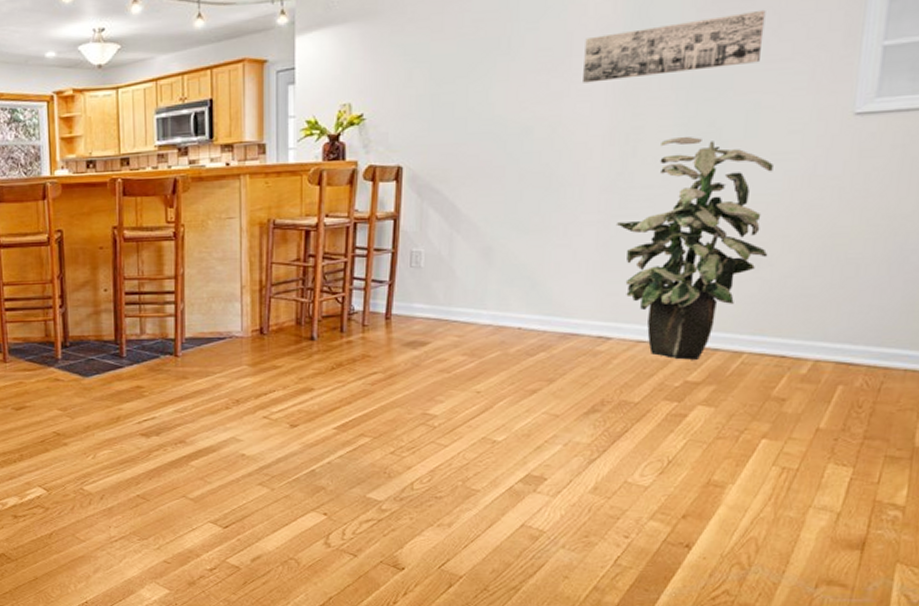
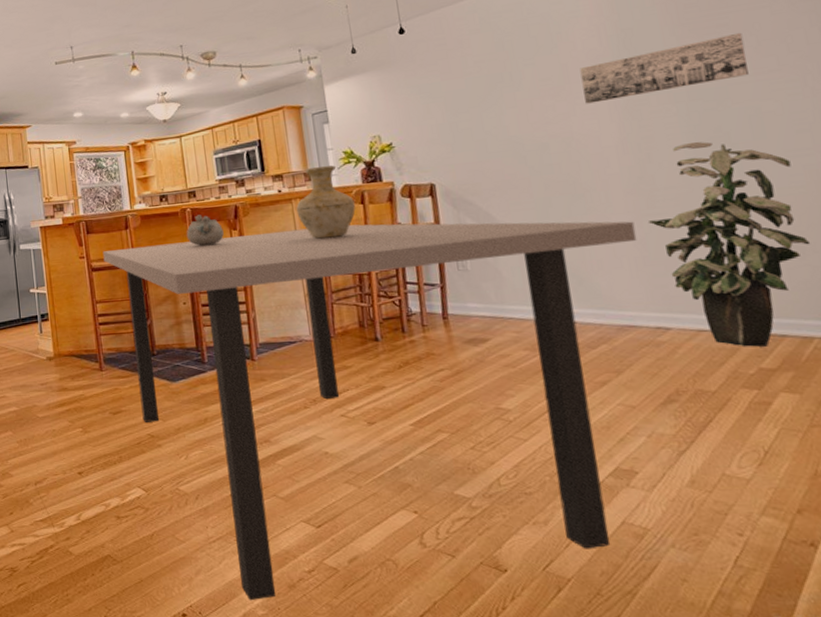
dining table: none [14,209,602,597] -> present [102,221,637,601]
decorative bowl: none [114,187,158,225] -> present [186,215,224,246]
vase: none [244,136,310,223] -> present [296,165,356,239]

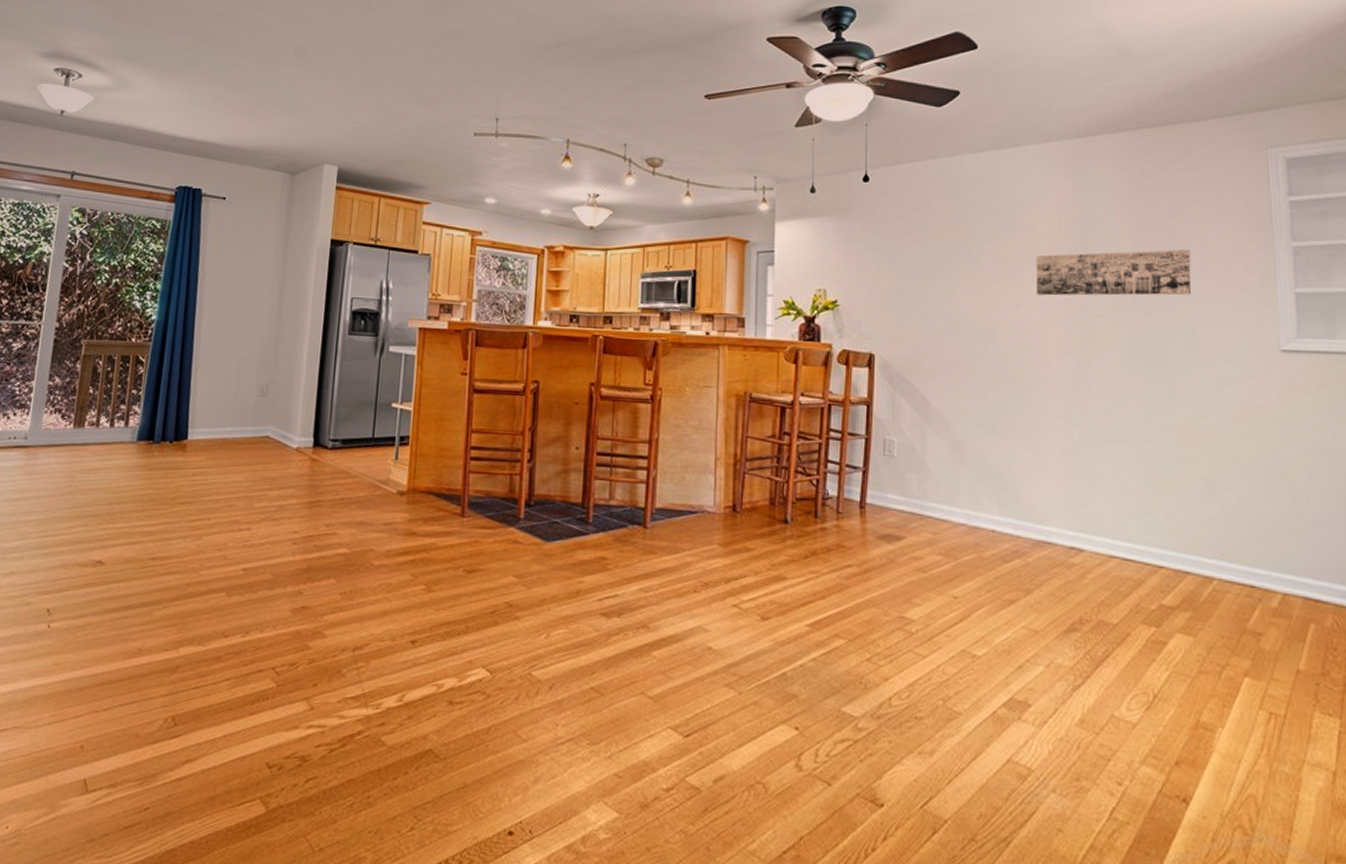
dining table: present [102,221,637,601] -> none [489,371,1065,821]
decorative bowl: present [186,215,224,246] -> none [593,345,637,384]
vase: present [296,165,356,239] -> none [722,312,787,397]
indoor plant: present [648,141,811,347] -> none [1078,354,1223,582]

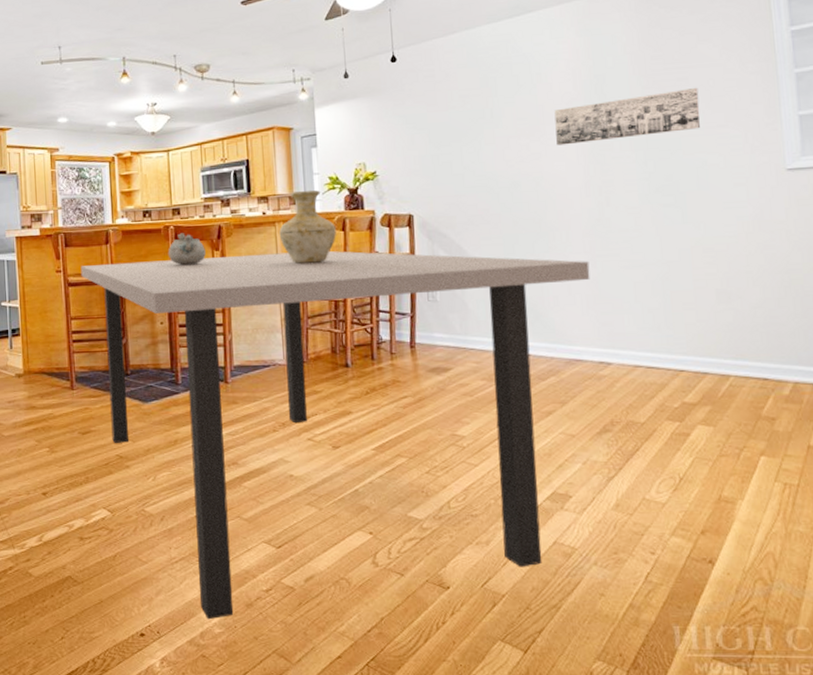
dining table: none [489,371,1065,821] -> present [80,251,590,620]
decorative bowl: none [593,345,637,384] -> present [168,233,206,266]
vase: none [722,312,787,397] -> present [279,190,336,264]

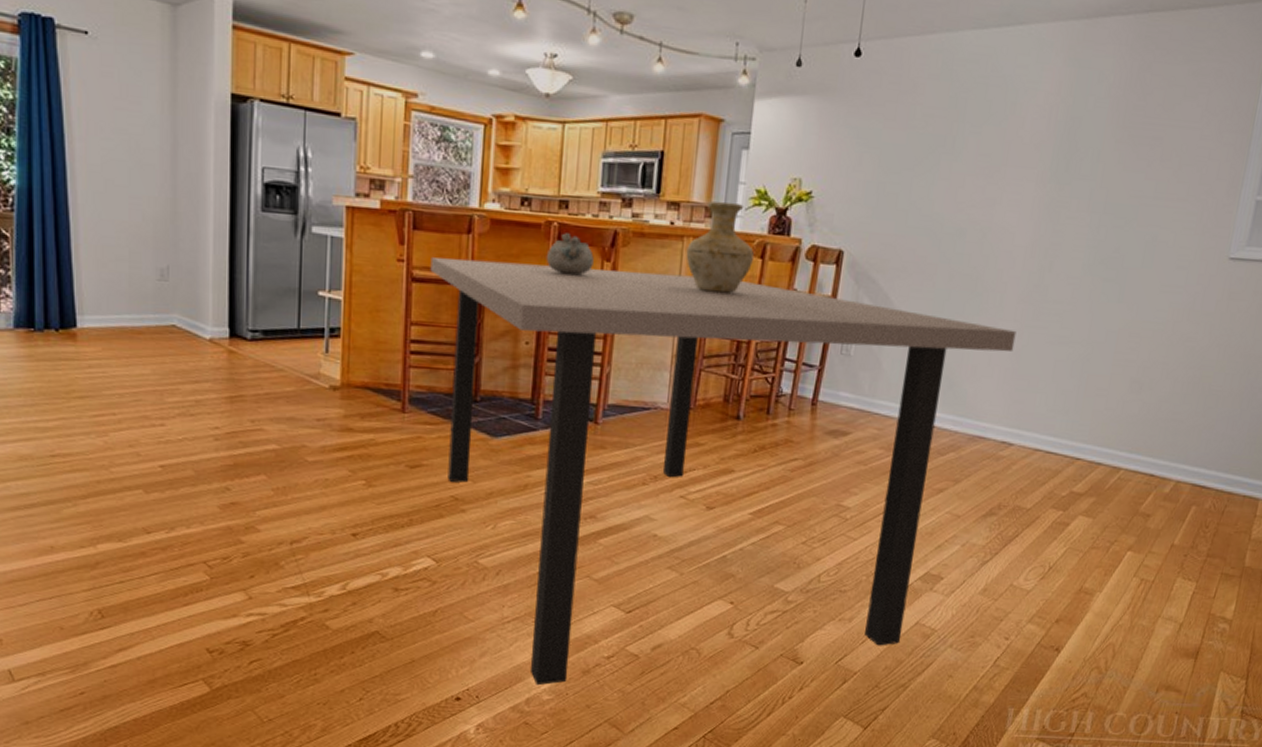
wall art: present [554,87,701,146] -> none [1014,150,1170,199]

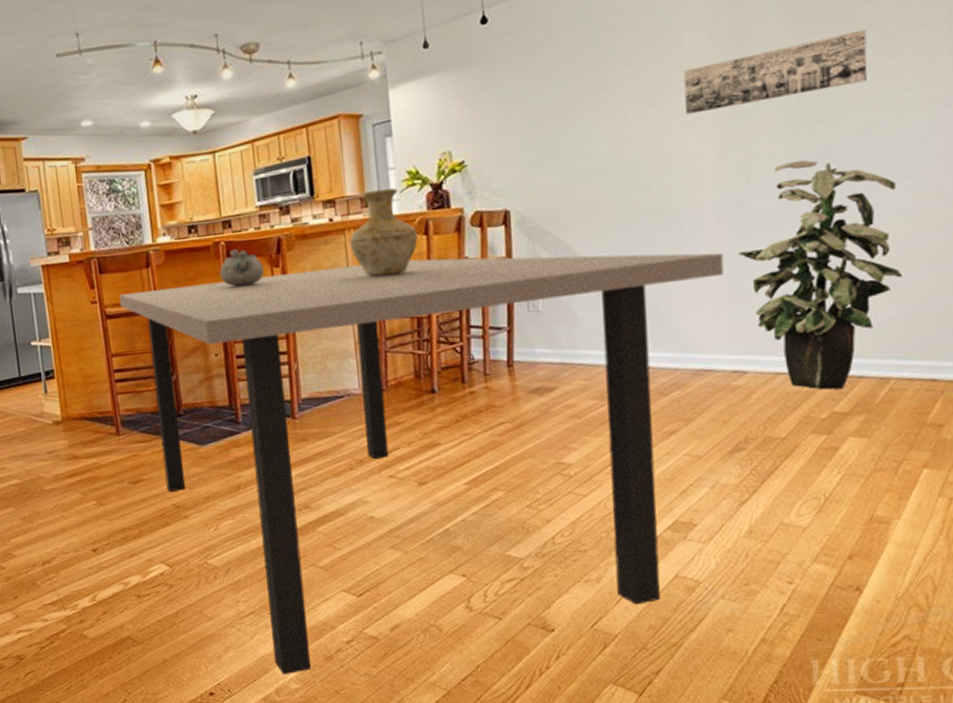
wall art: none [1014,150,1170,199] -> present [684,29,868,115]
indoor plant: none [1028,258,1162,472] -> present [738,160,903,390]

